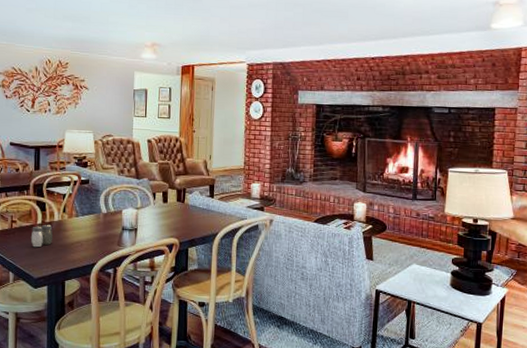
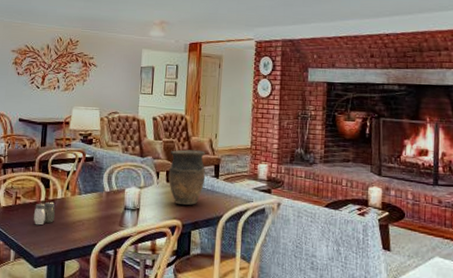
vase: none [164,171,201,225] -> present [168,149,206,206]

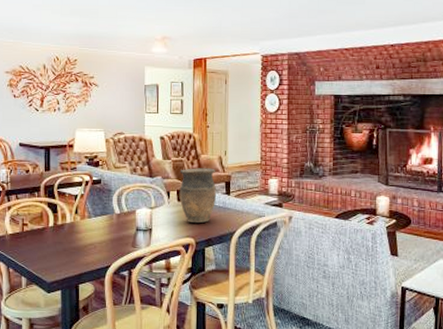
salt and pepper shaker: present [33,201,56,225] -> none [42,226,66,251]

